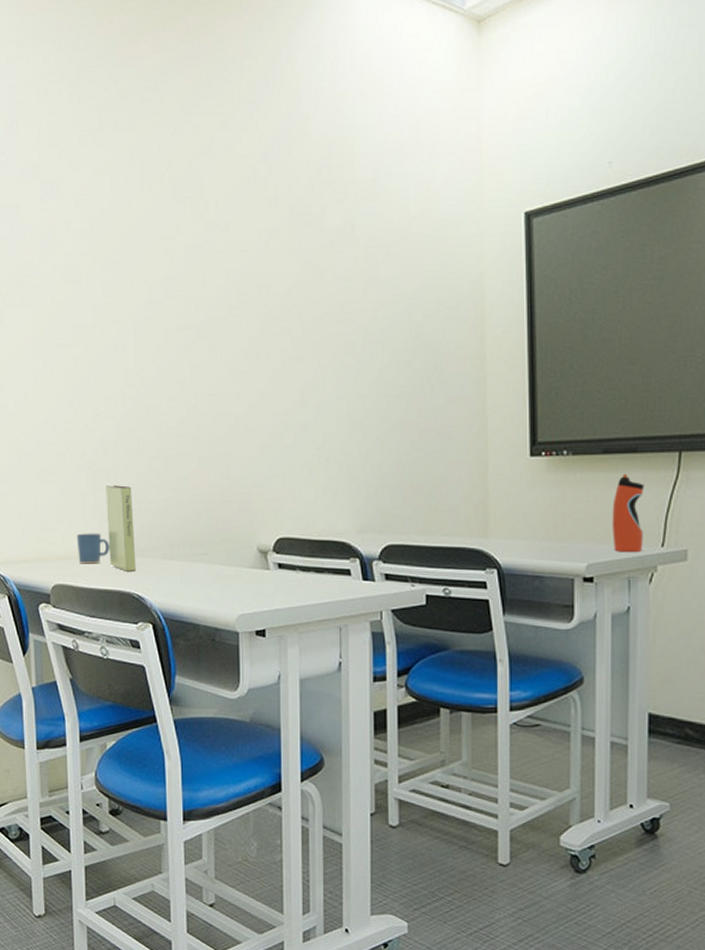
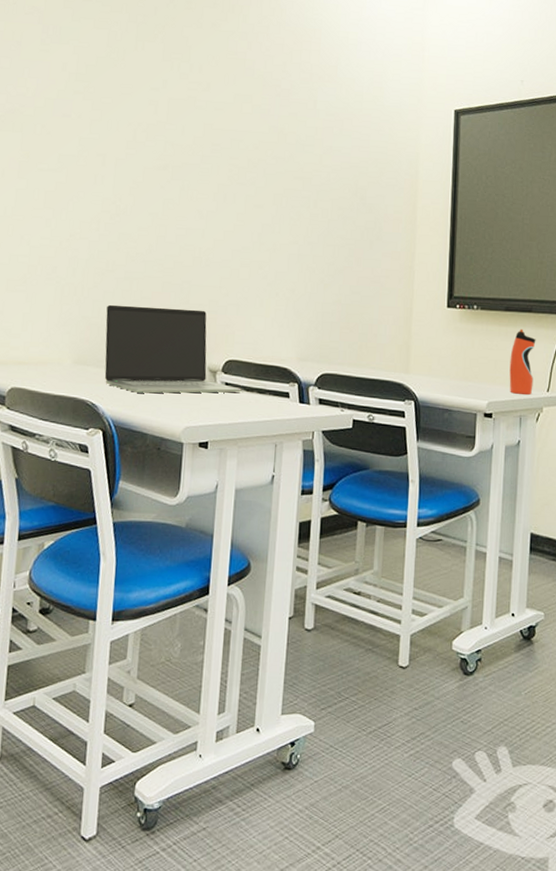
mug: present [76,533,109,564] -> none [37,341,70,371]
book: present [105,485,136,573] -> none [68,300,97,381]
laptop: none [142,484,297,581] -> present [104,304,242,394]

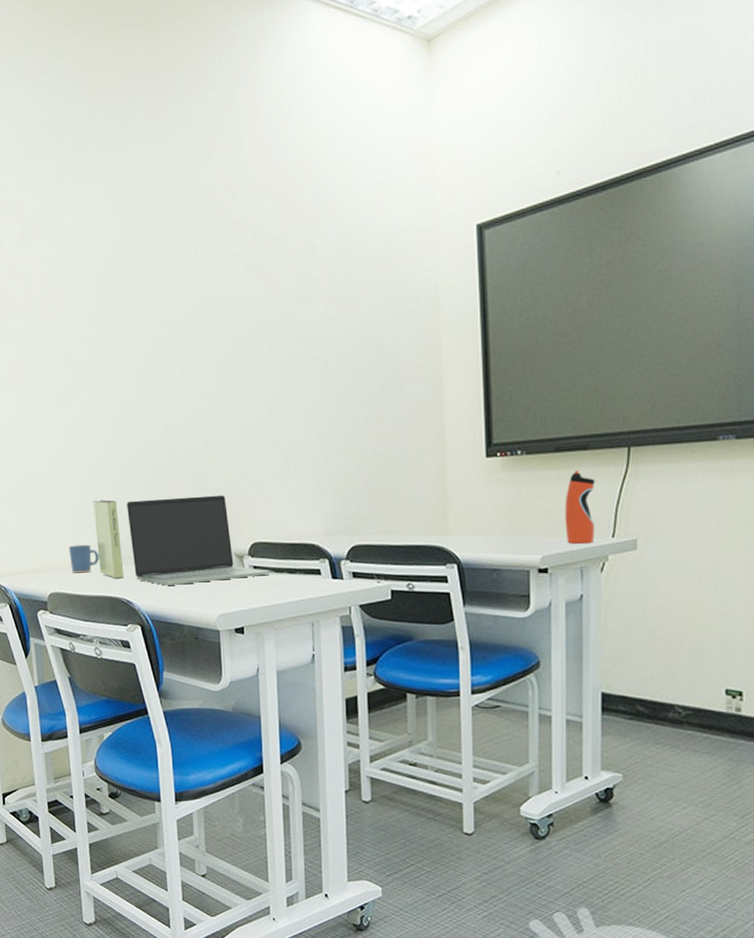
mug: none [37,341,70,371] -> present [68,544,99,573]
book: none [68,300,97,381] -> present [93,500,124,580]

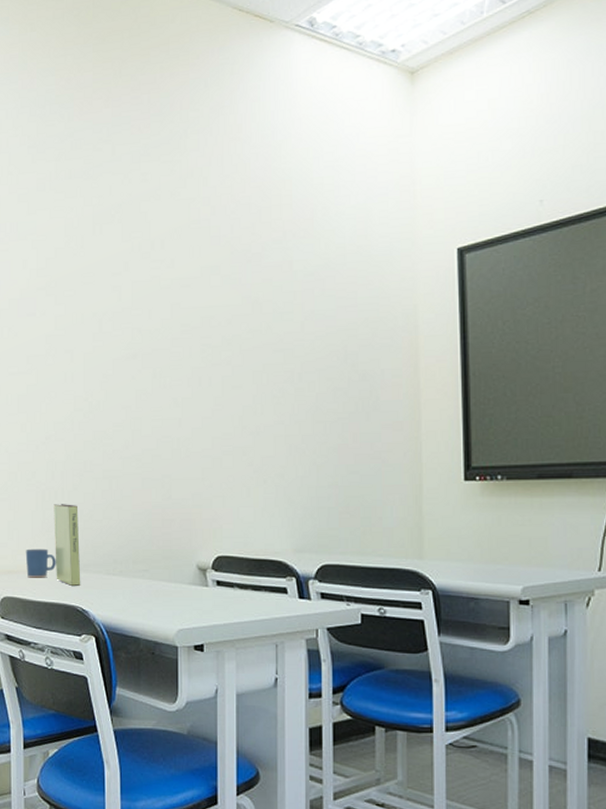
laptop: present [127,494,271,586] -> none [88,505,235,596]
water bottle: present [565,470,595,545] -> none [547,498,580,577]

